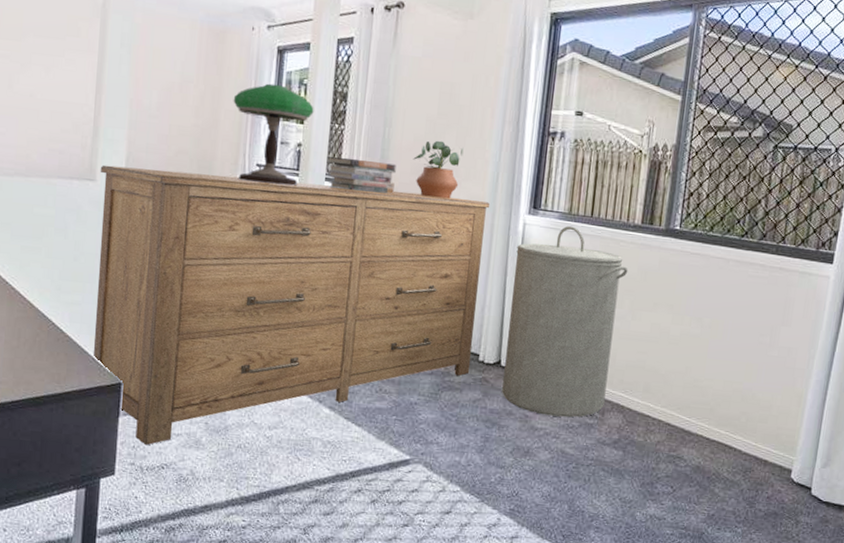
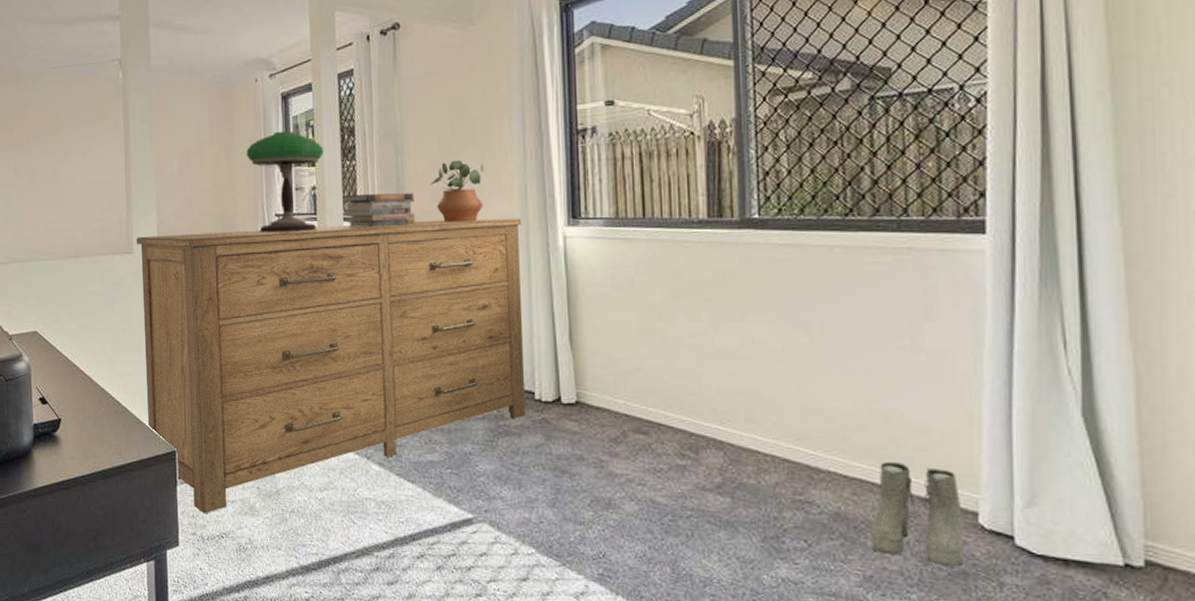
laundry hamper: present [502,225,628,418] -> none [560,232,701,459]
boots: none [717,429,783,509] -> present [871,462,965,567]

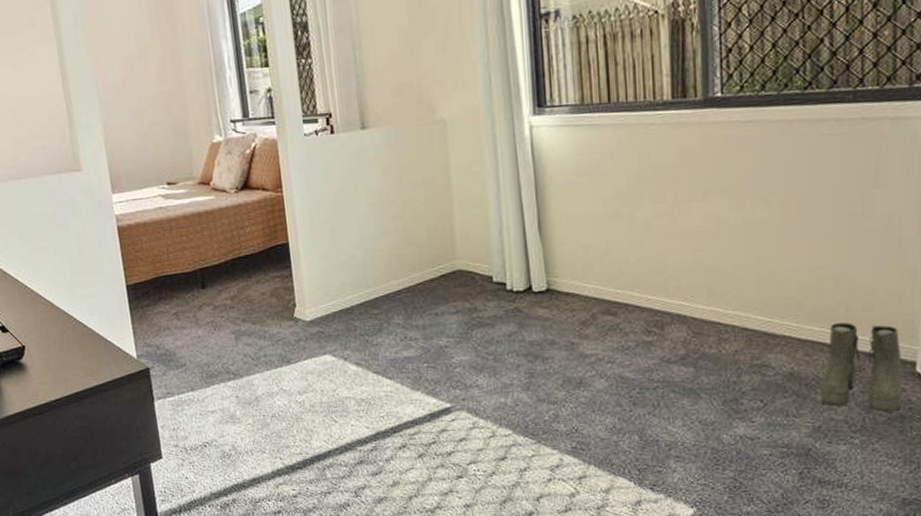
dresser: present [136,218,526,514] -> none [82,110,499,426]
table lamp: present [246,131,324,234] -> none [192,29,277,141]
book stack: present [342,193,415,228] -> none [300,89,378,131]
potted plant: present [430,159,484,223] -> none [391,52,448,119]

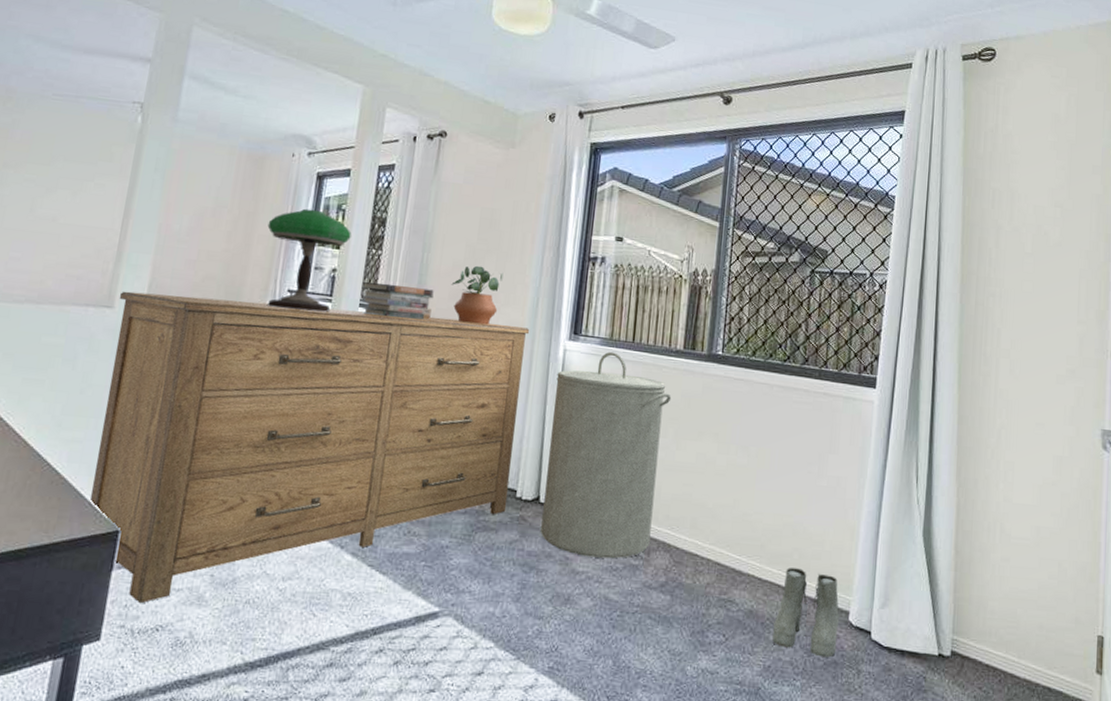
dresser: none [82,110,499,426] -> present [88,291,530,604]
table lamp: none [192,29,277,141] -> present [266,208,352,312]
book stack: none [300,89,378,131] -> present [361,282,434,320]
potted plant: none [391,52,448,119] -> present [451,265,504,325]
laundry hamper: none [527,118,665,339] -> present [540,351,672,559]

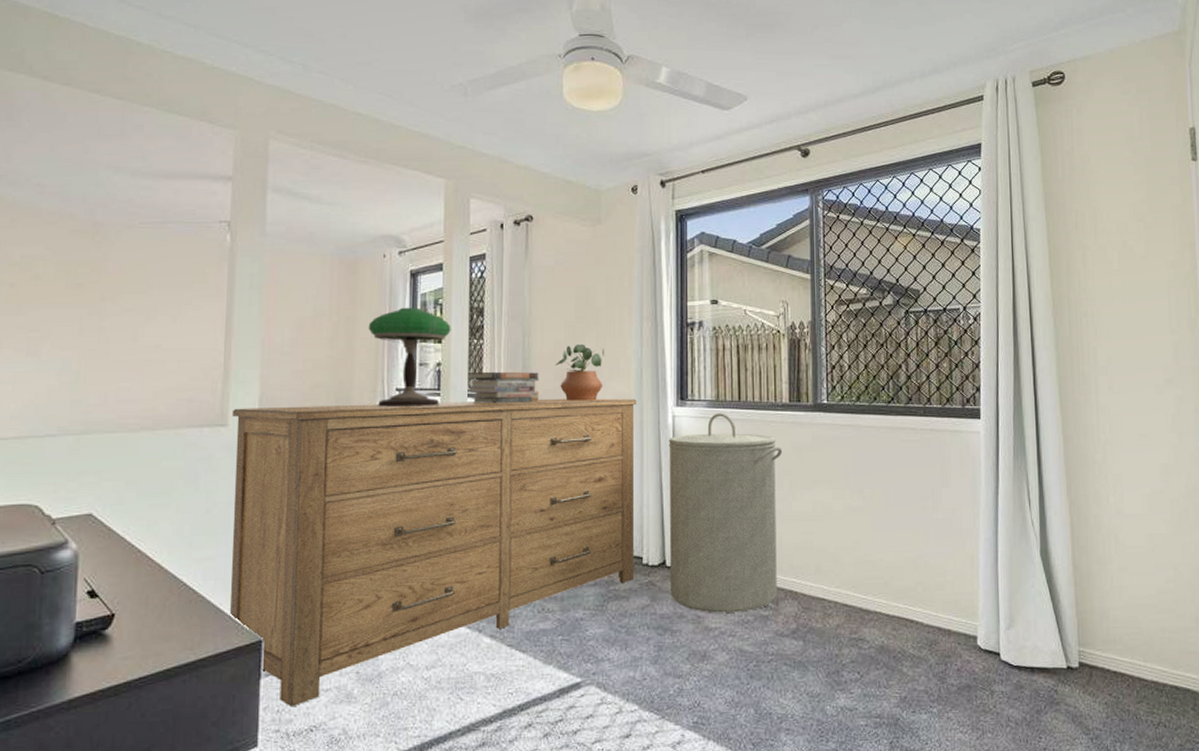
boots: present [772,568,840,658] -> none [905,601,969,683]

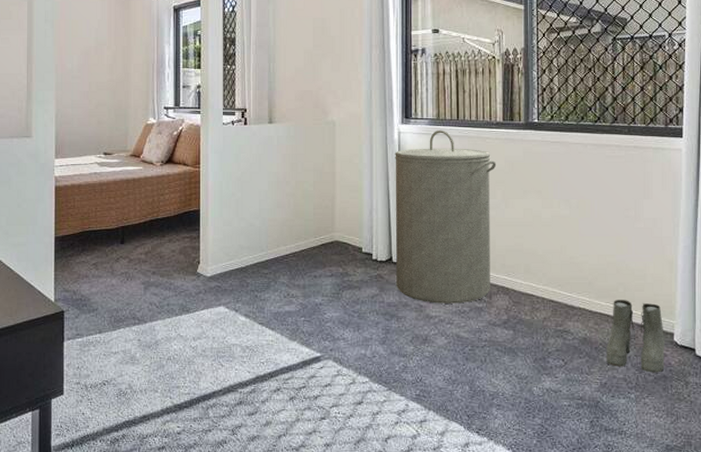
dresser: present [229,398,637,708] -> none [34,116,367,365]
table lamp: present [368,307,451,408] -> none [140,38,208,123]
book stack: present [468,371,539,404] -> none [223,93,282,121]
potted plant: present [555,344,605,401] -> none [296,69,339,119]
boots: none [905,601,969,683] -> present [606,300,666,373]

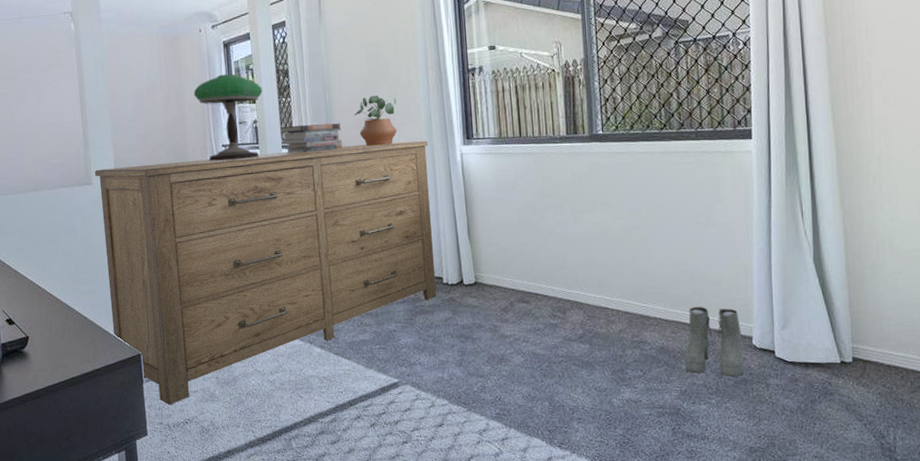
dresser: none [34,116,367,365] -> present [94,141,437,405]
table lamp: none [140,38,208,123] -> present [193,73,263,162]
book stack: none [223,93,282,121] -> present [280,123,342,154]
potted plant: none [296,69,339,119] -> present [354,95,397,146]
laundry hamper: present [395,130,497,304] -> none [458,148,564,323]

